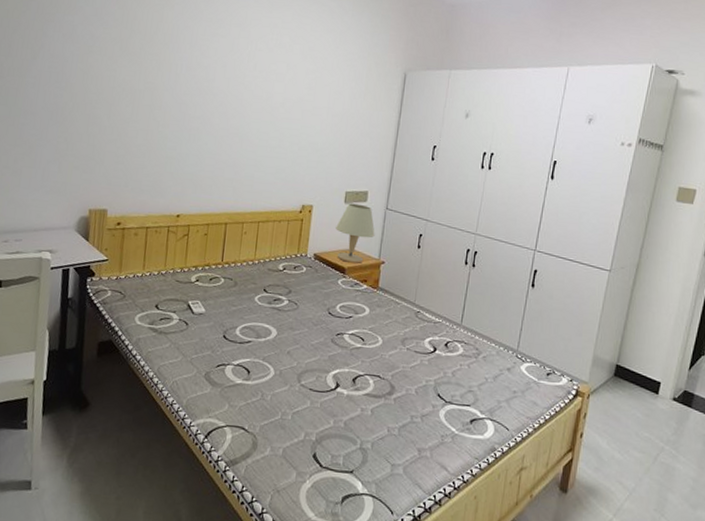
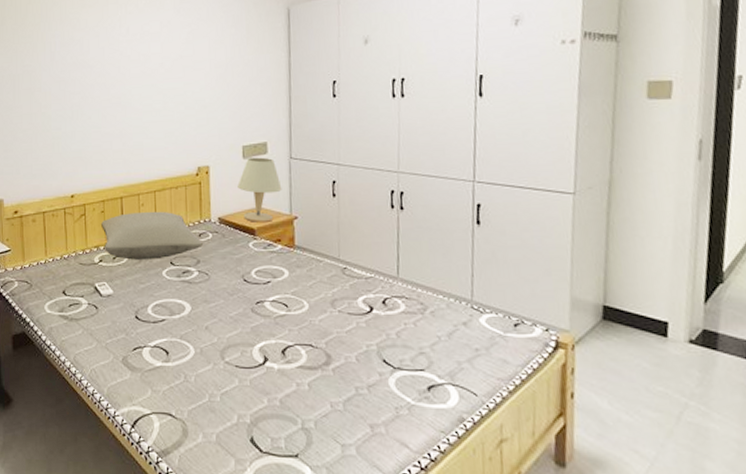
pillow: none [202,239,298,285] -> present [100,211,204,260]

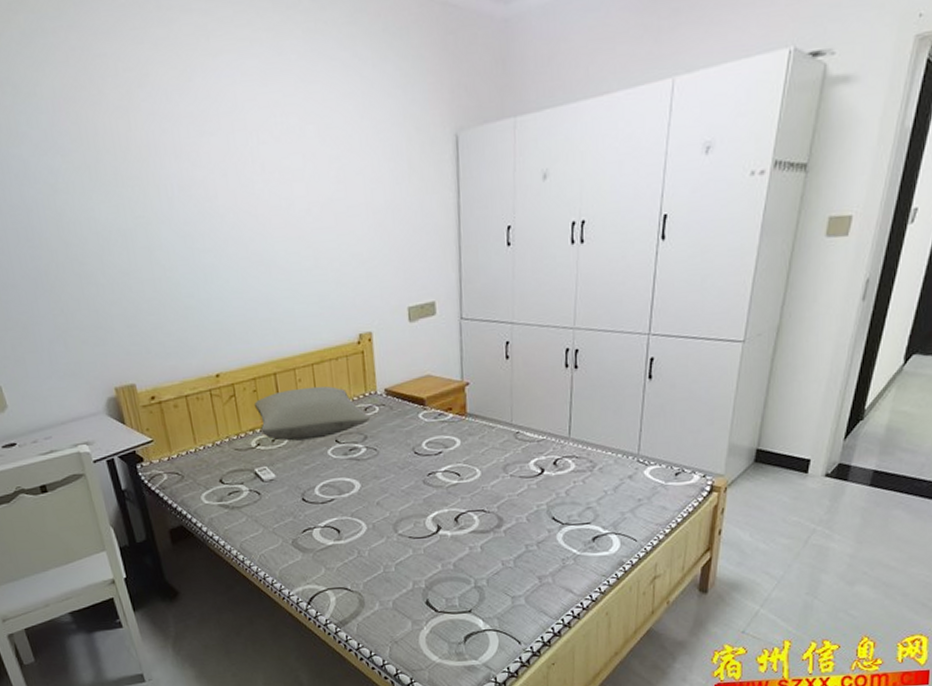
table lamp: present [237,157,282,222] -> none [404,319,452,392]

